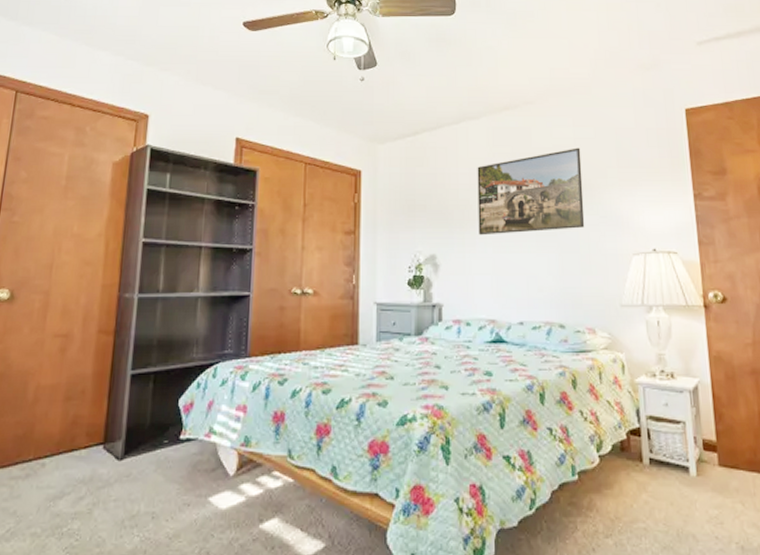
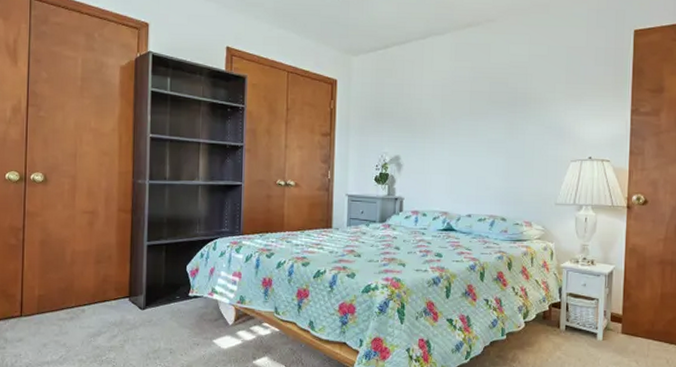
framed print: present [477,147,585,236] -> none [437,64,534,141]

